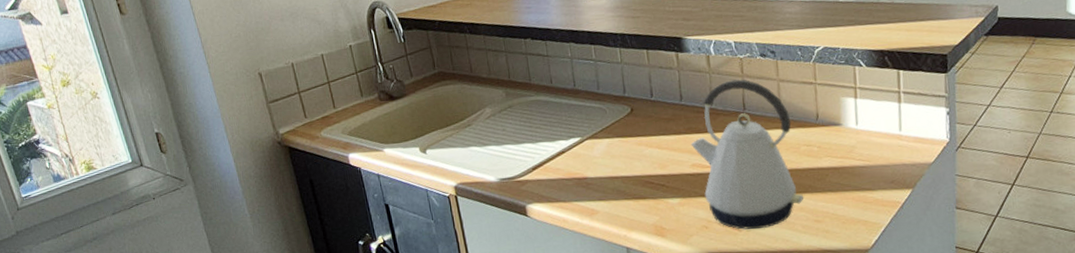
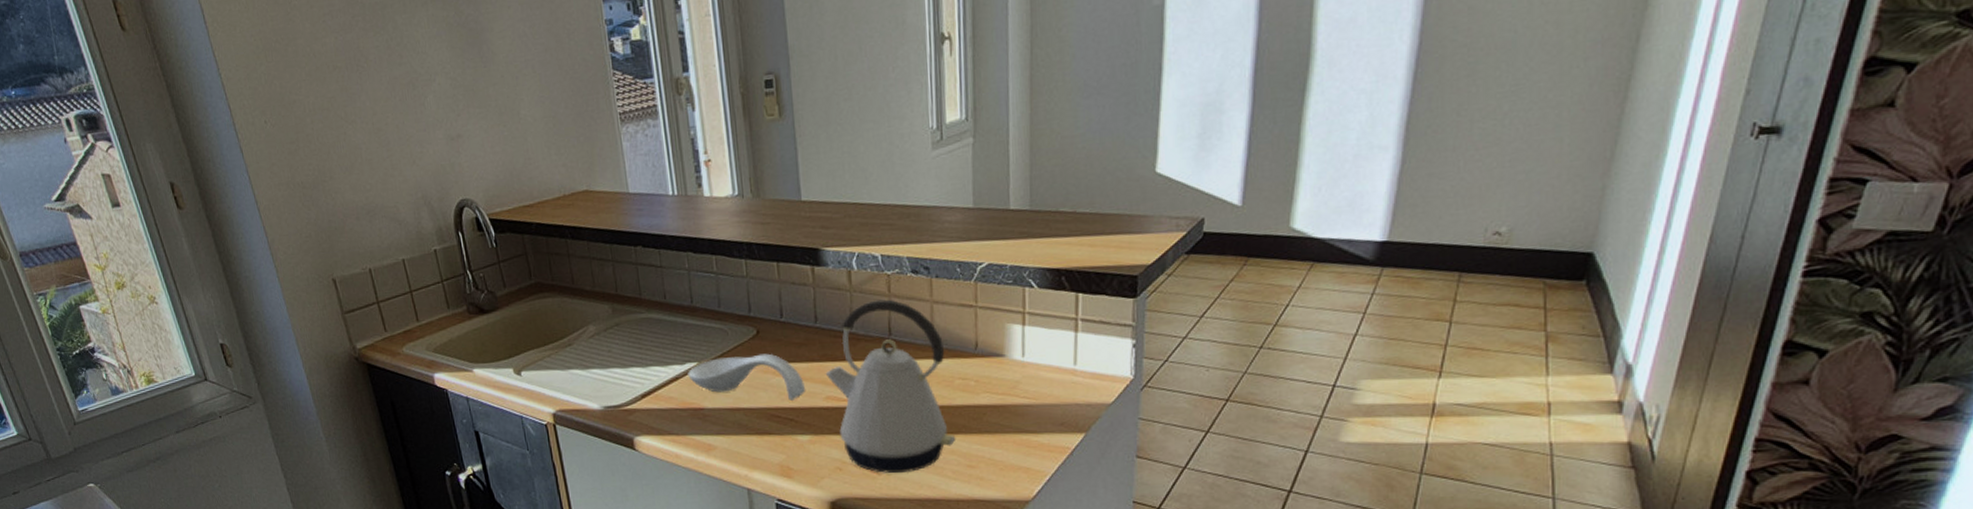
spoon rest: none [572,128,675,169] -> present [688,353,806,401]

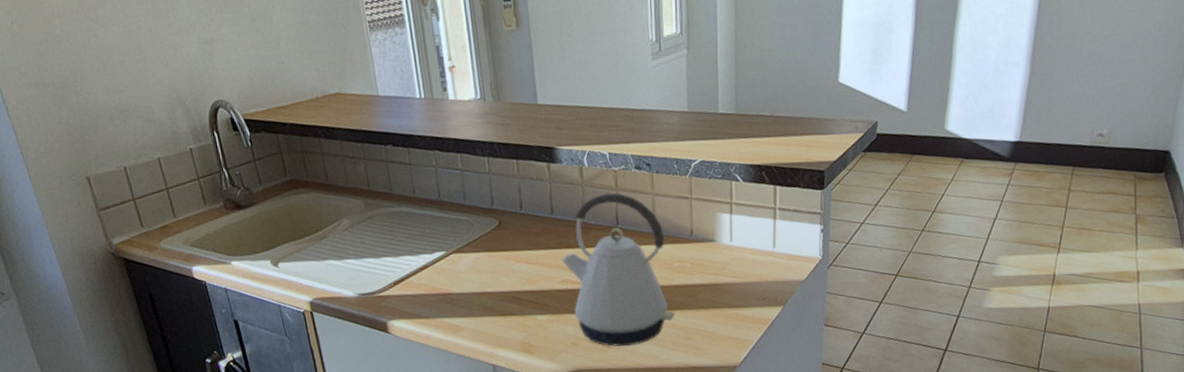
spoon rest: present [688,353,806,401] -> none [436,242,544,284]

